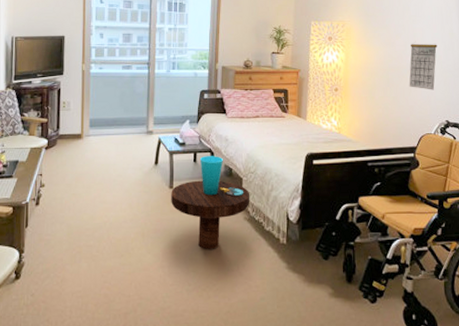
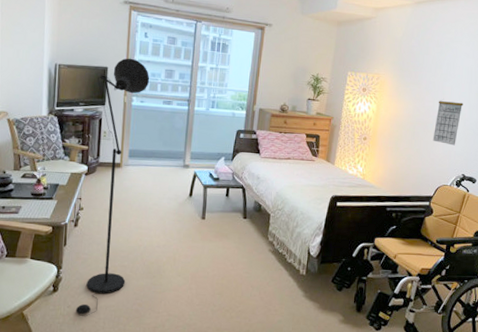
floor lamp: none [39,25,108,306] -> present [75,58,150,317]
side table: present [171,156,250,249] -> none [202,191,276,276]

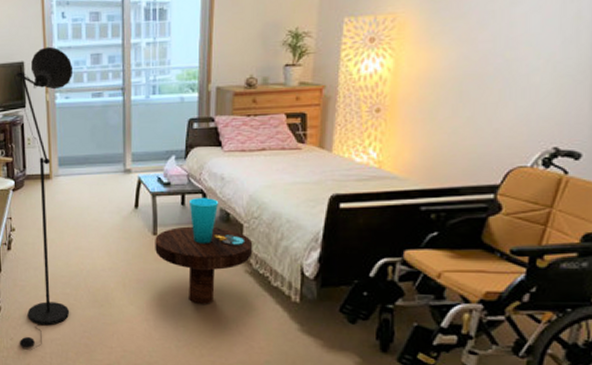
side table: none [202,191,276,276] -> present [155,198,253,304]
calendar: present [432,100,464,146] -> none [495,35,551,105]

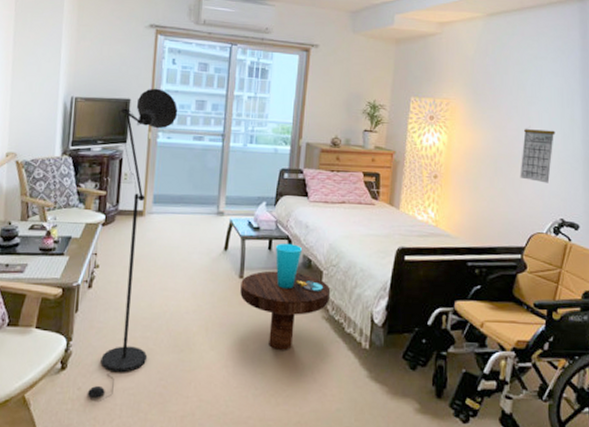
calendar: none [495,35,551,105] -> present [520,128,555,183]

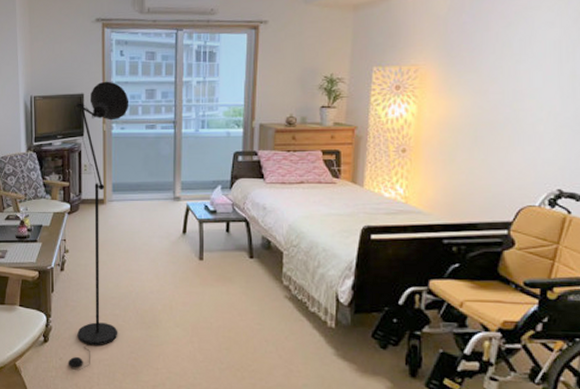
side table: present [240,244,331,350] -> none [201,226,292,328]
calendar: present [520,128,555,183] -> none [505,90,551,151]

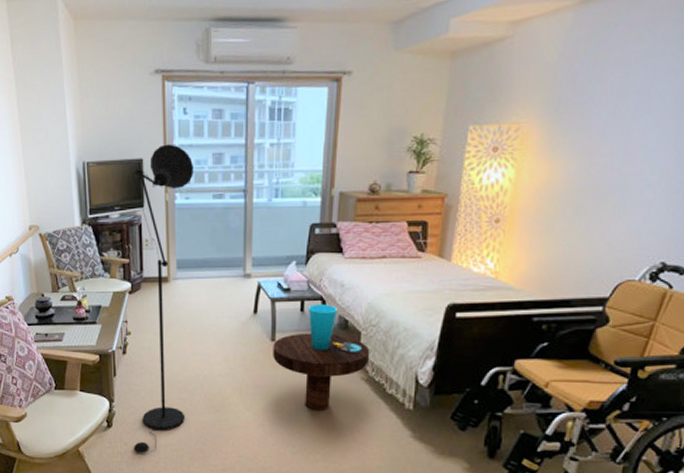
side table: none [201,226,292,328] -> present [273,305,370,411]

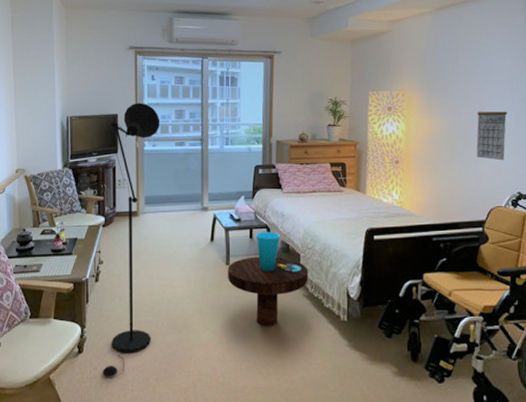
calendar: none [609,151,666,220] -> present [476,111,508,161]

